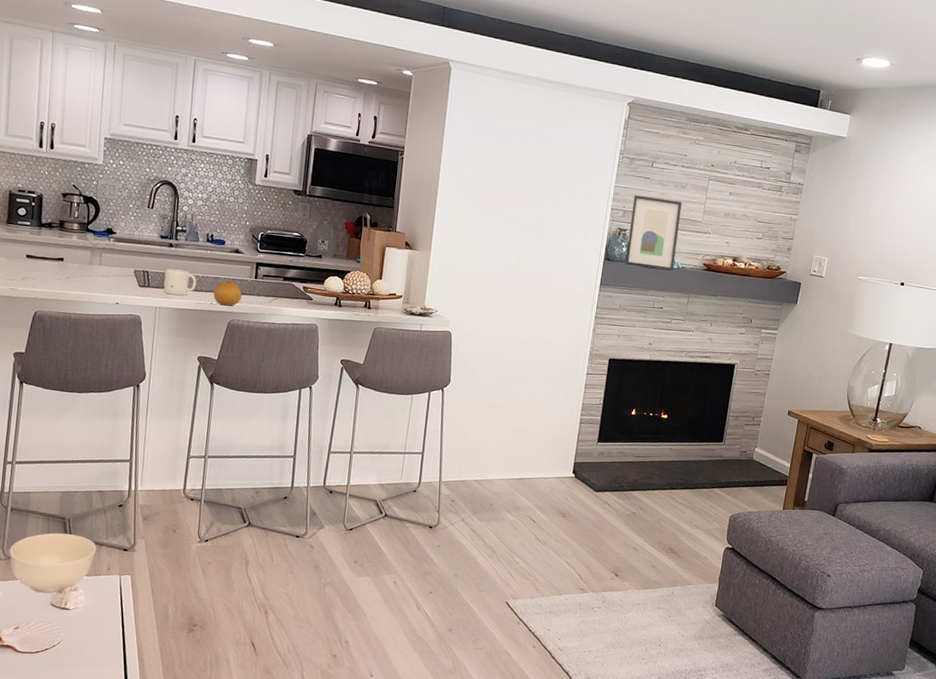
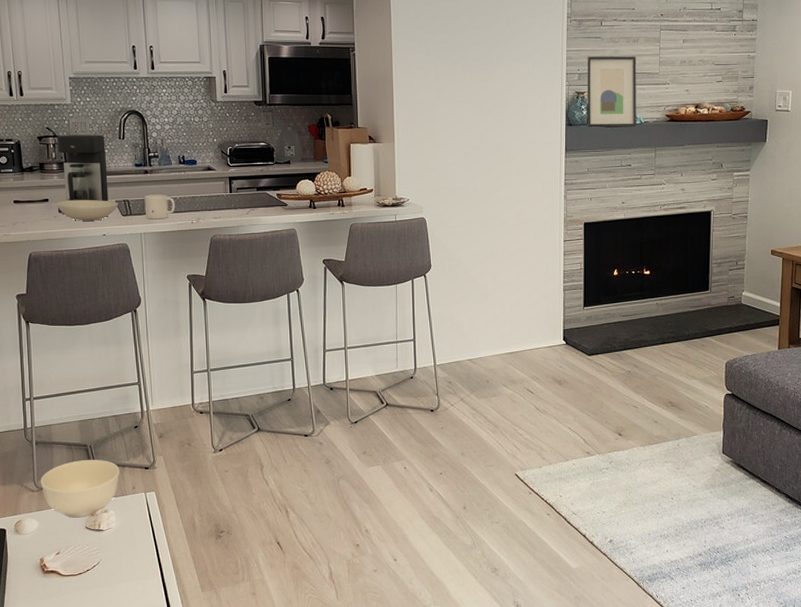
coffee maker: none [71,195,133,276] -> present [57,134,109,214]
bowl: none [71,262,137,288] -> present [56,199,119,221]
fruit: present [213,280,242,306] -> none [192,198,219,223]

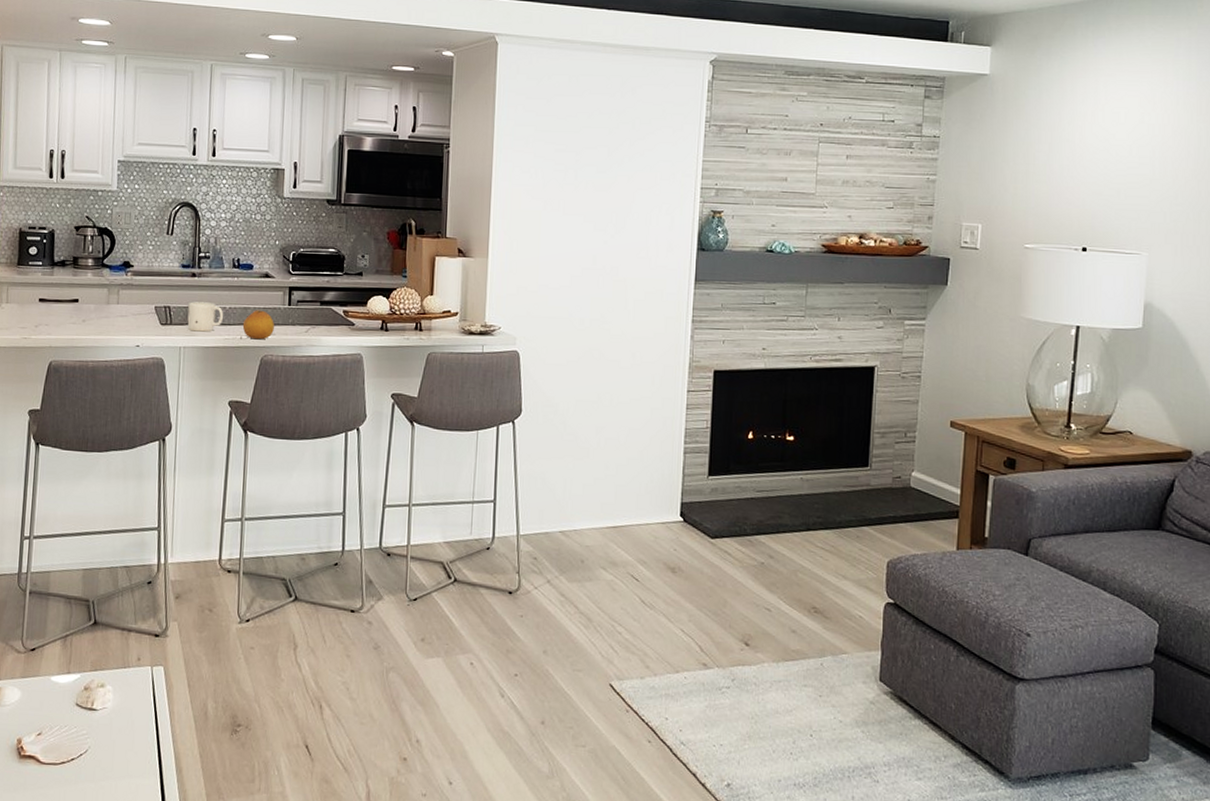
bowl: present [40,459,120,518] -> none [29,618,125,691]
bowl: present [56,199,119,221] -> none [86,301,158,329]
coffee maker: present [57,134,109,214] -> none [87,226,151,318]
fruit: none [192,198,219,223] -> present [242,310,274,340]
picture frame: present [586,55,637,129] -> none [724,169,788,257]

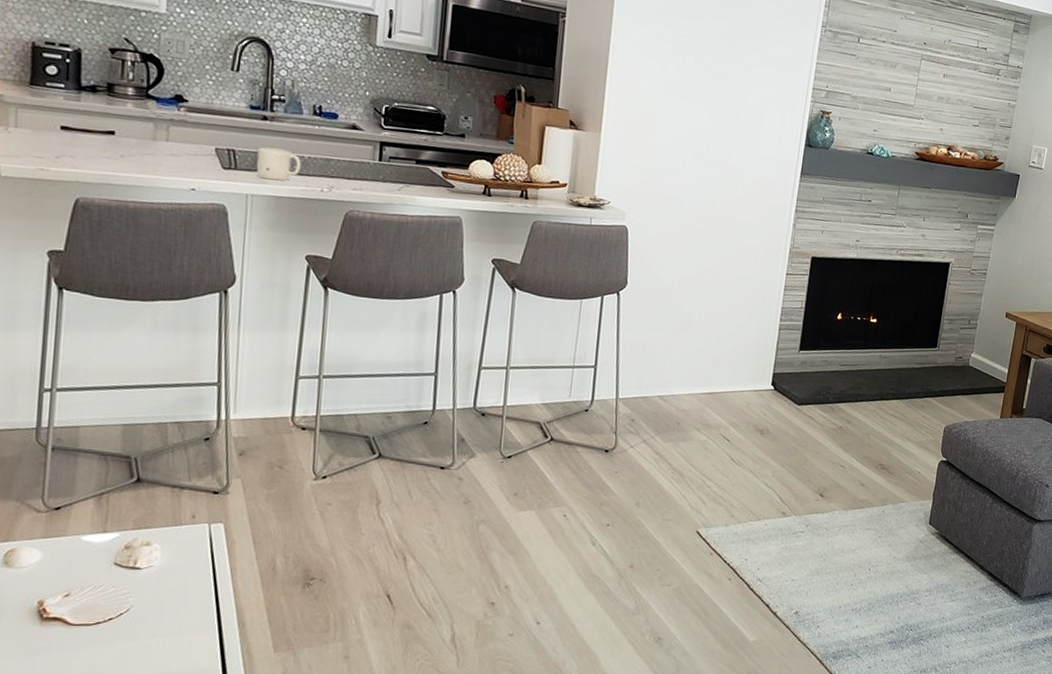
fruit: present [242,310,274,340] -> none [324,162,362,194]

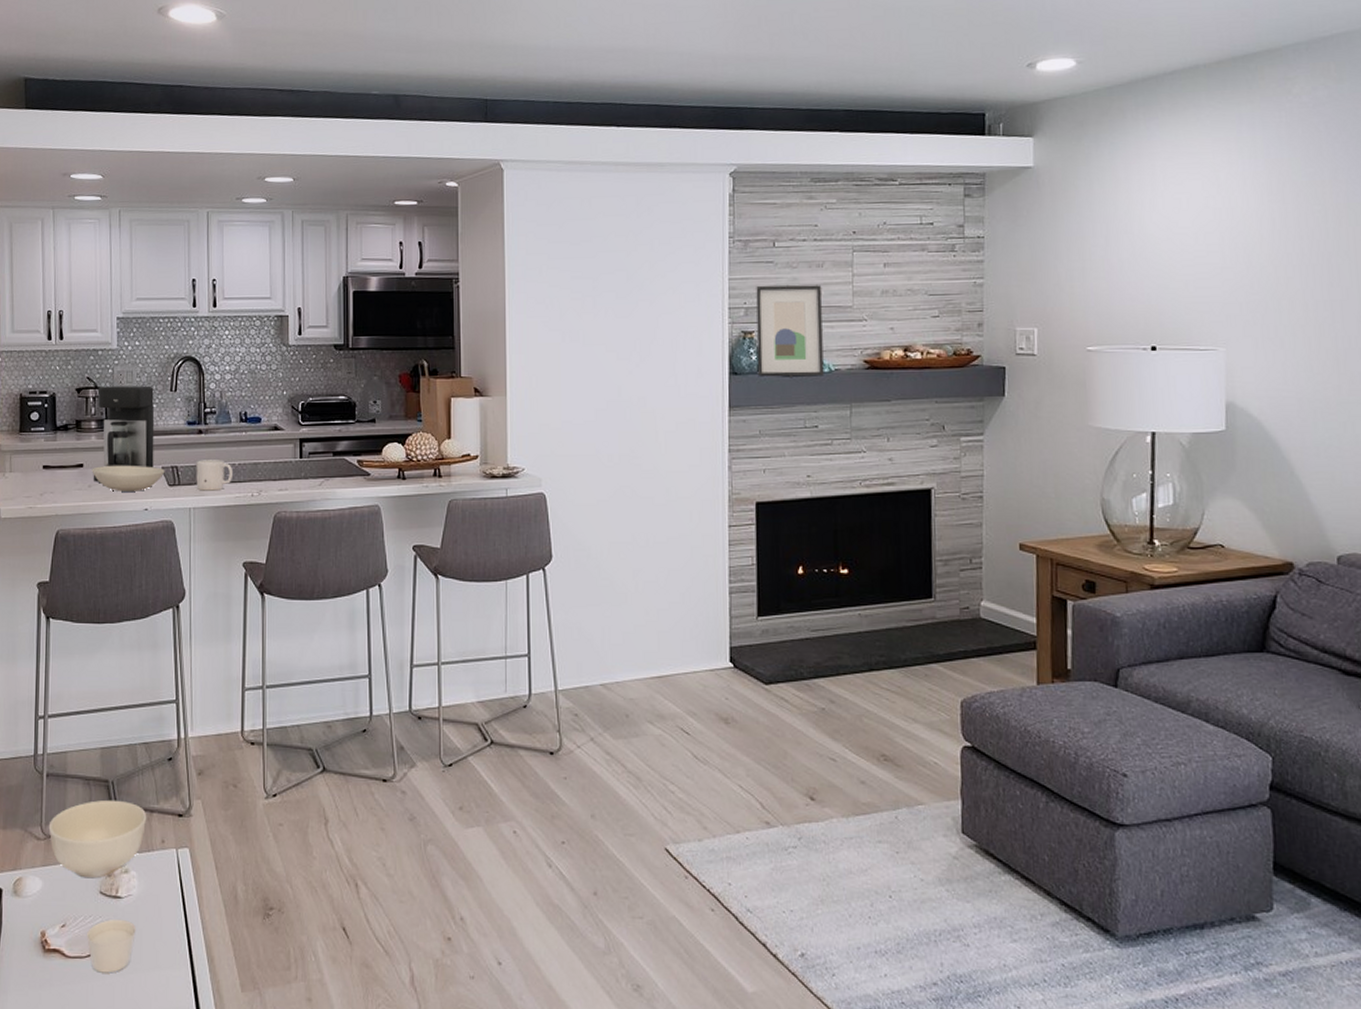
bowl: none [52,475,176,551] -> present [48,799,147,879]
candle: none [96,588,157,639] -> present [87,918,136,974]
coffee maker: none [126,51,211,154] -> present [93,385,155,482]
bowl: none [126,136,219,170] -> present [92,465,165,492]
picture frame: none [830,74,892,160] -> present [756,284,824,378]

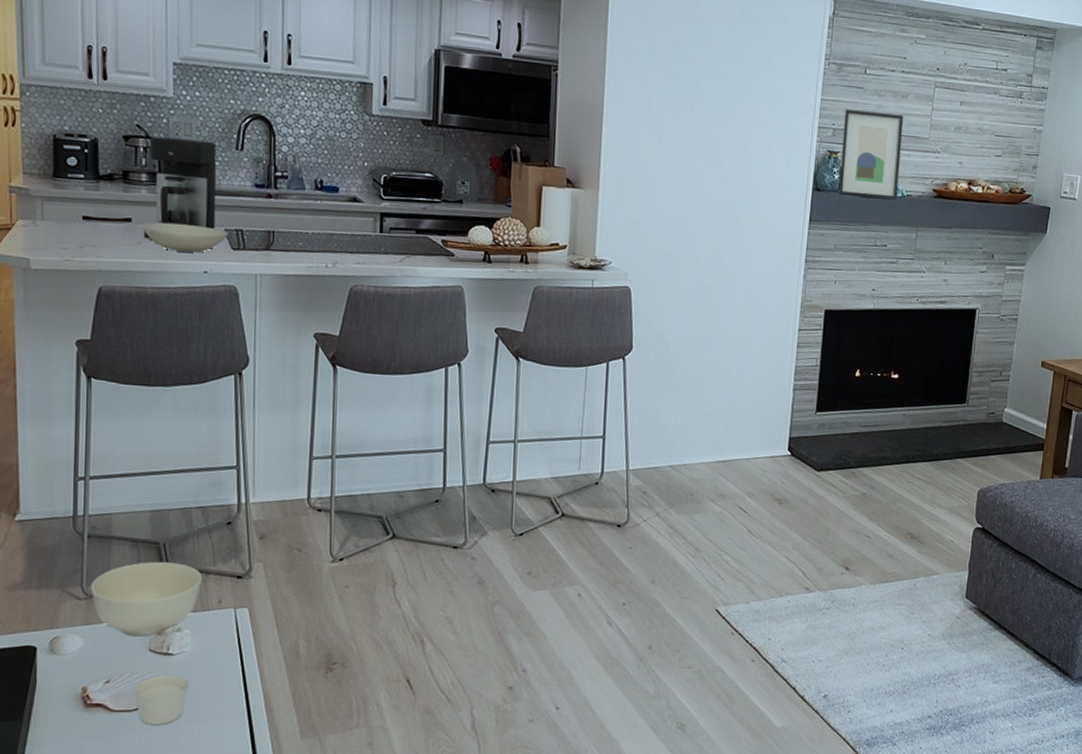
mug: present [196,460,234,491] -> none [263,225,306,259]

